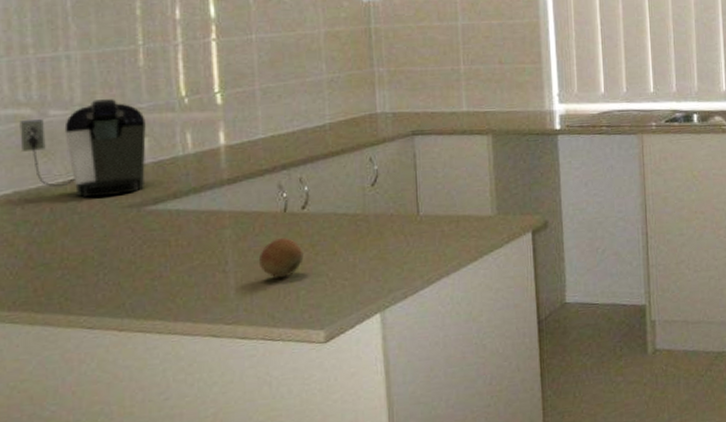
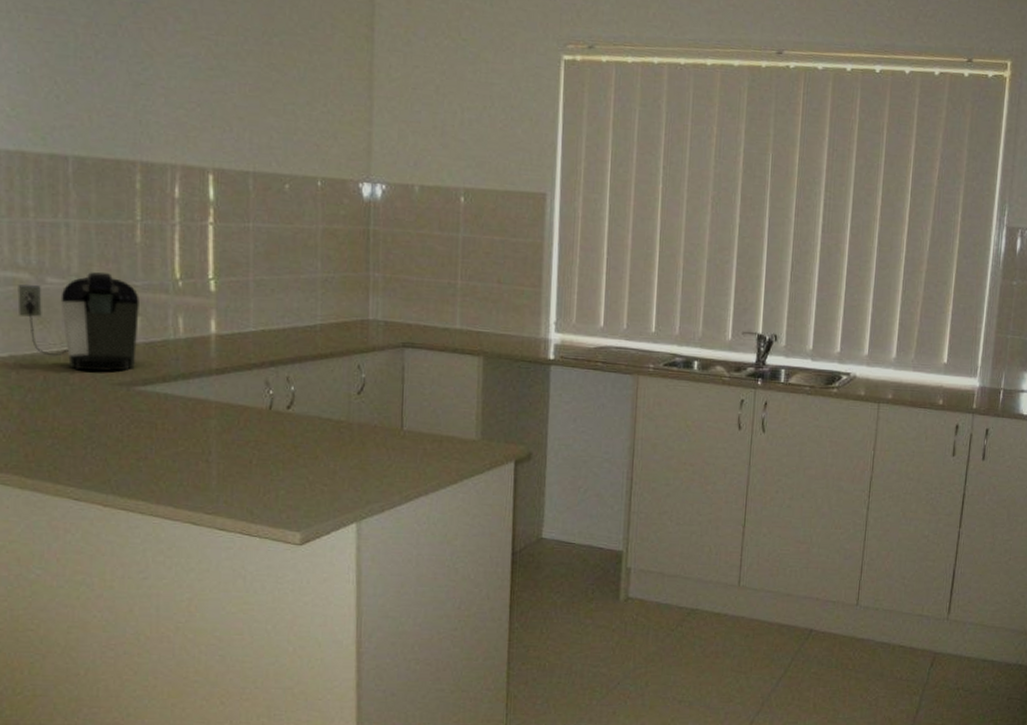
fruit: present [258,238,304,278] -> none [241,435,286,475]

